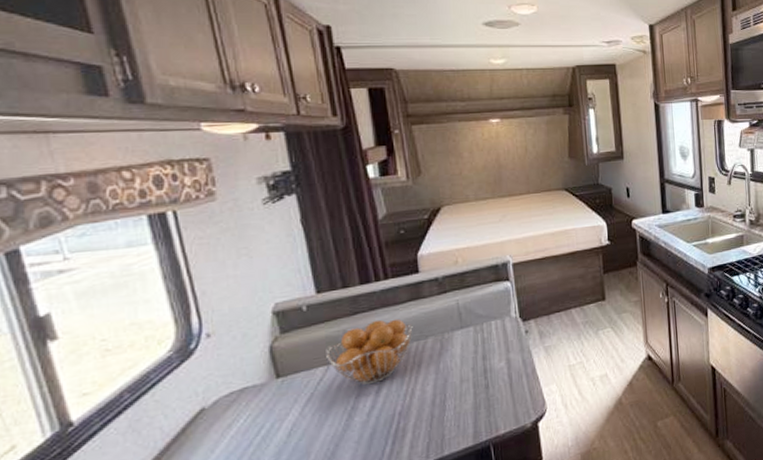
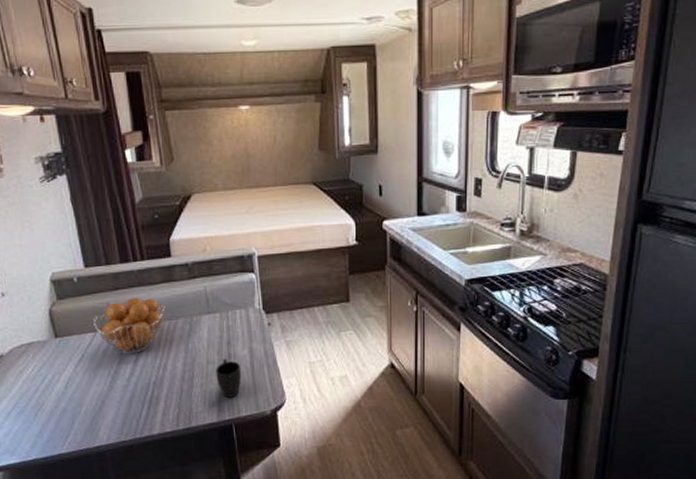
mug: none [470,374,499,417] -> present [216,359,242,398]

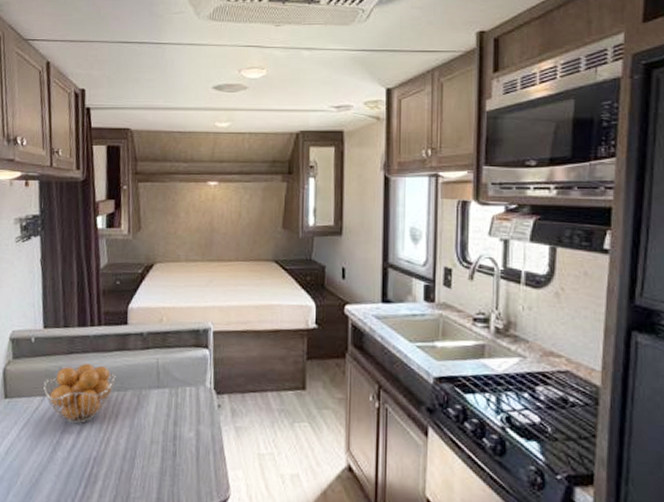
mug: present [216,359,242,398] -> none [158,440,186,485]

